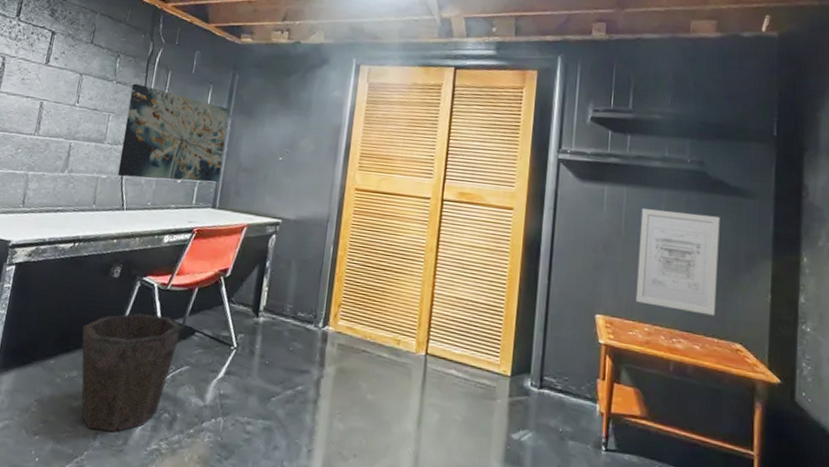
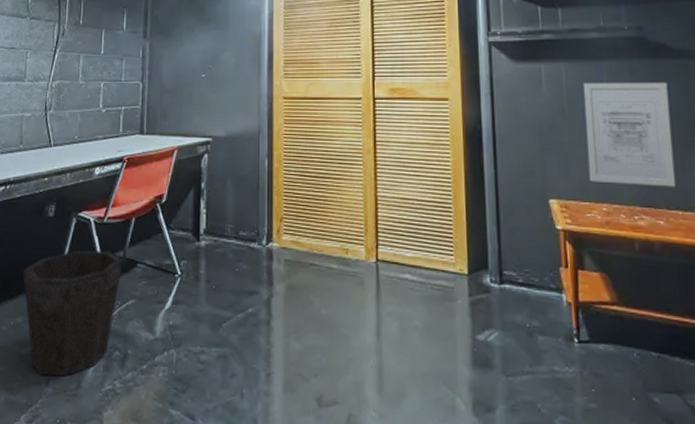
wall art: present [117,83,230,183] -> none [41,17,146,112]

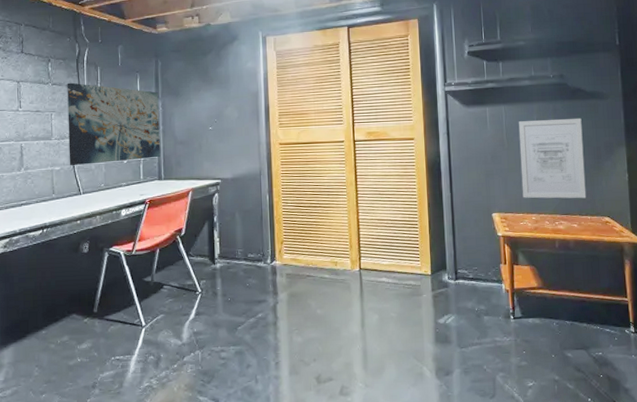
waste bin: present [23,250,123,377] -> none [65,277,151,381]
wall art: none [41,17,146,112] -> present [67,82,160,165]

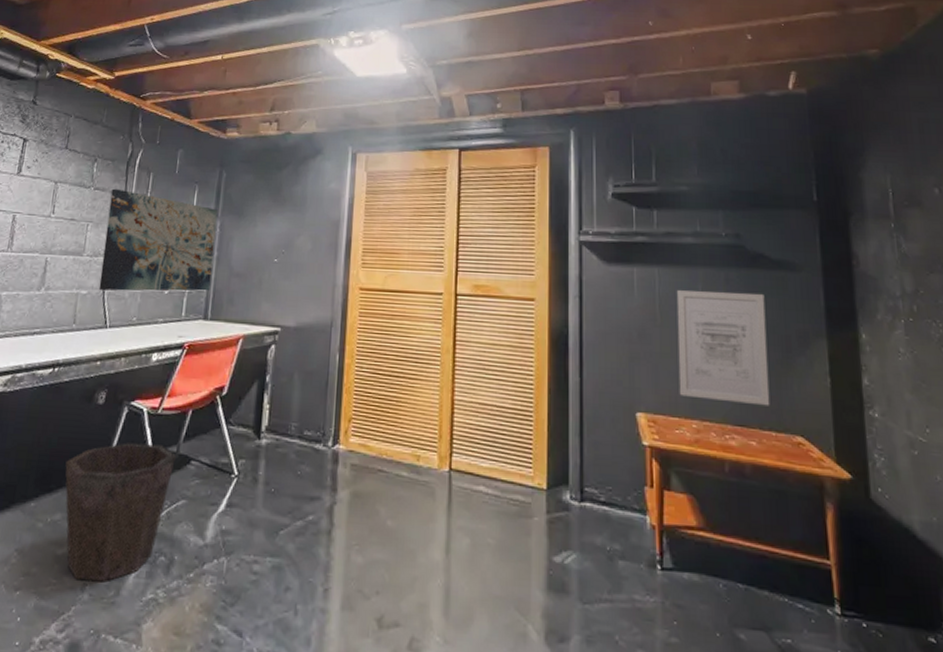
waste bin: none [65,277,151,381] -> present [65,442,176,582]

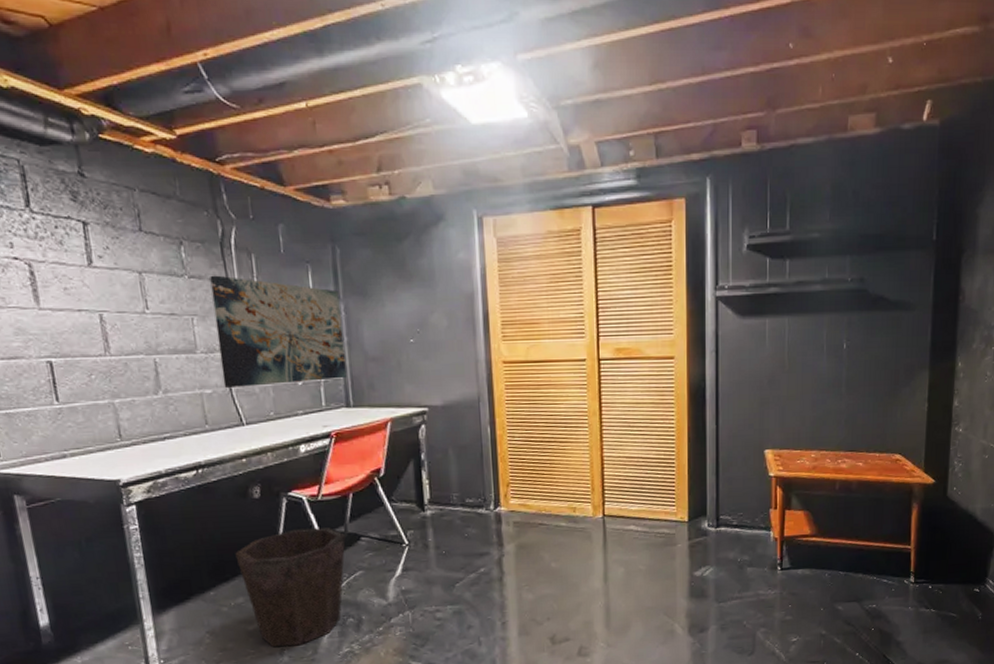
wall art: present [676,290,770,406] -> none [802,333,881,433]

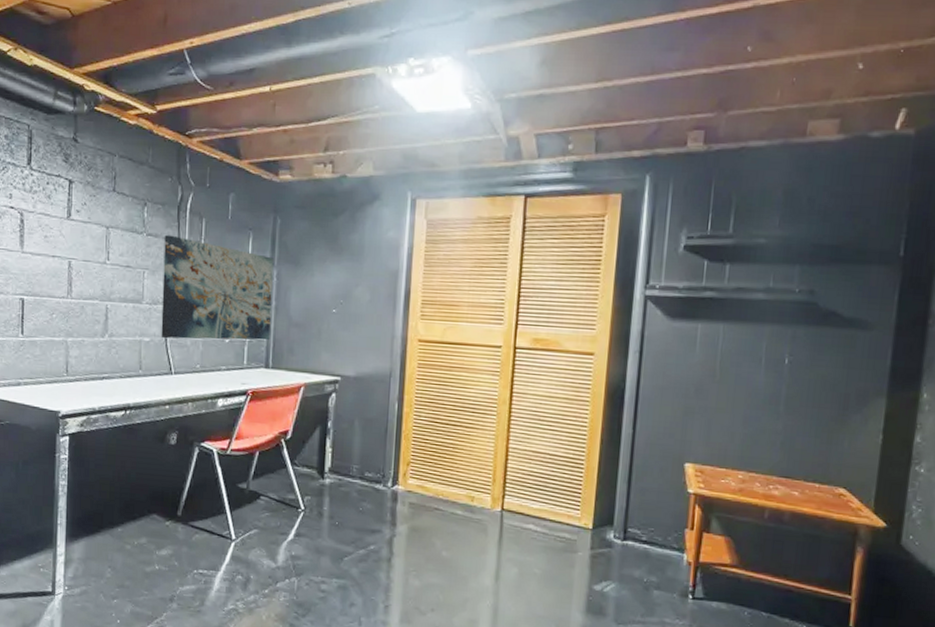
waste bin: present [235,527,346,648] -> none [145,479,246,595]

